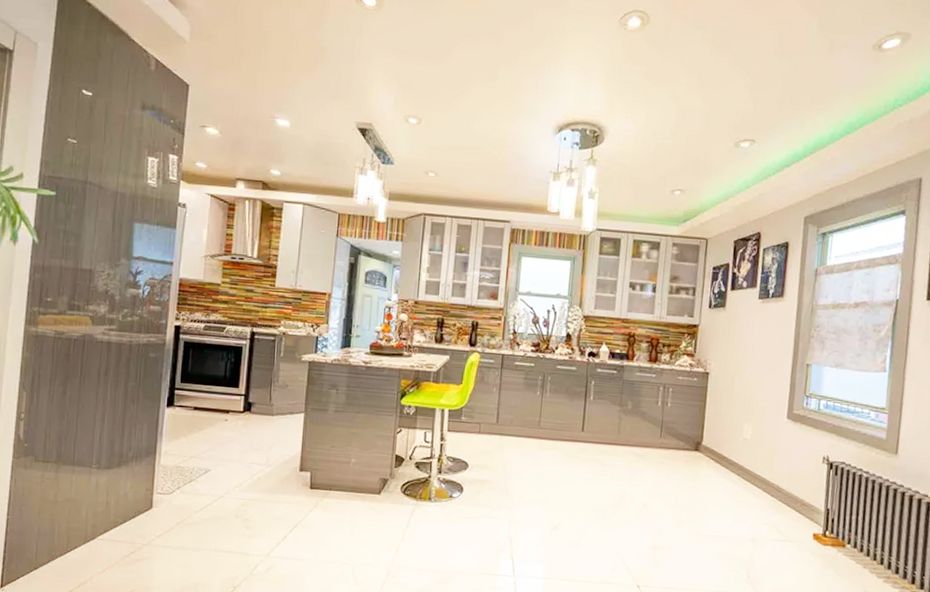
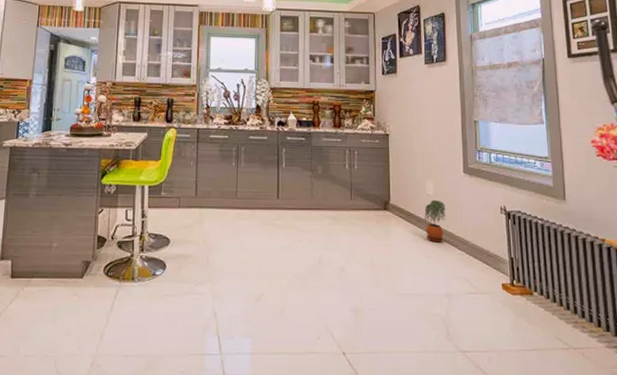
potted plant: none [737,444,763,488] -> present [424,200,446,243]

